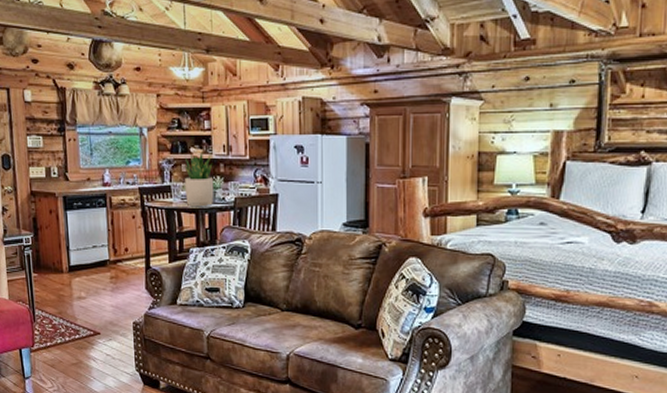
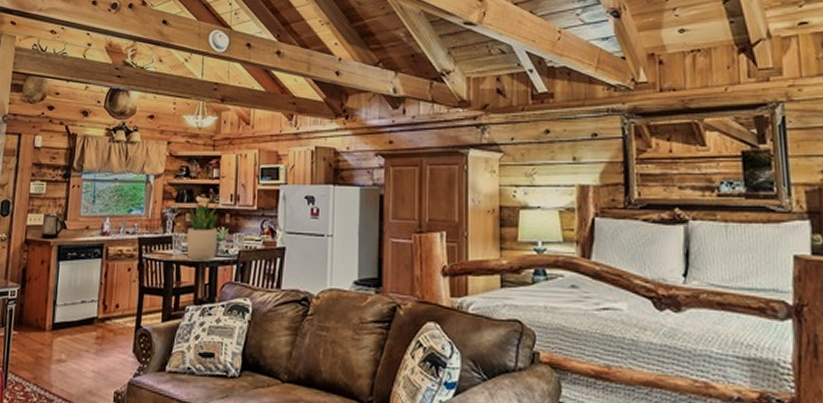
kettle: none [44,167,66,191] -> present [41,214,64,239]

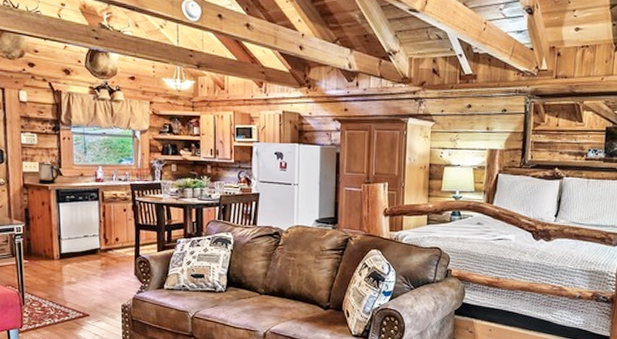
planter: present [187,200,219,260] -> none [174,154,201,203]

